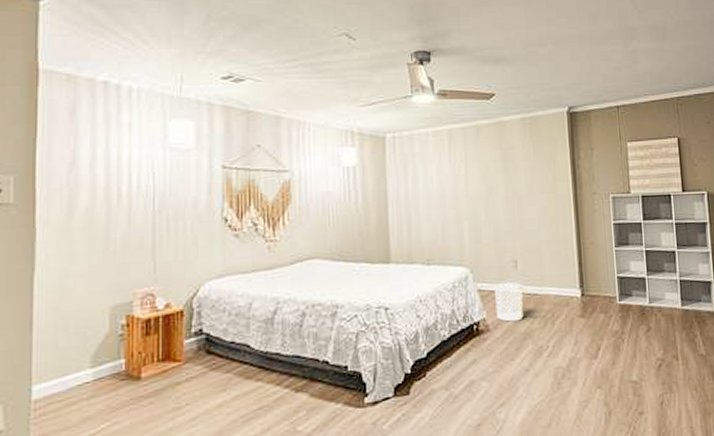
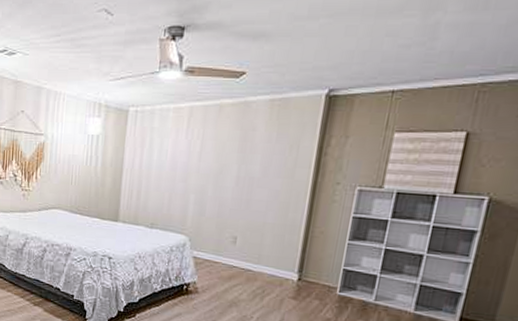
waste bin: present [493,282,524,322] -> none [207,253,238,290]

